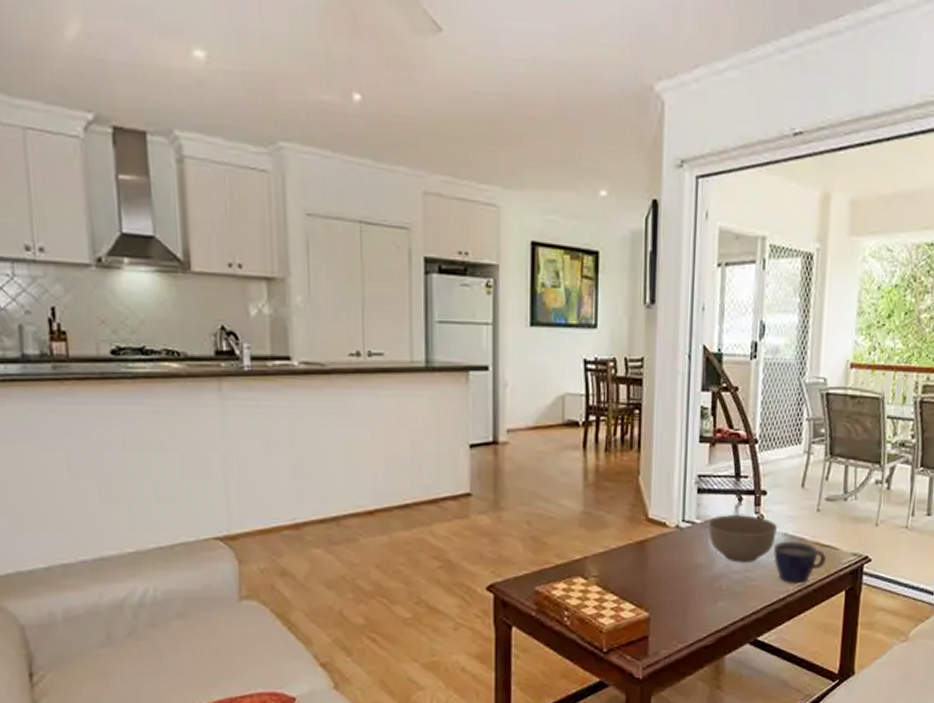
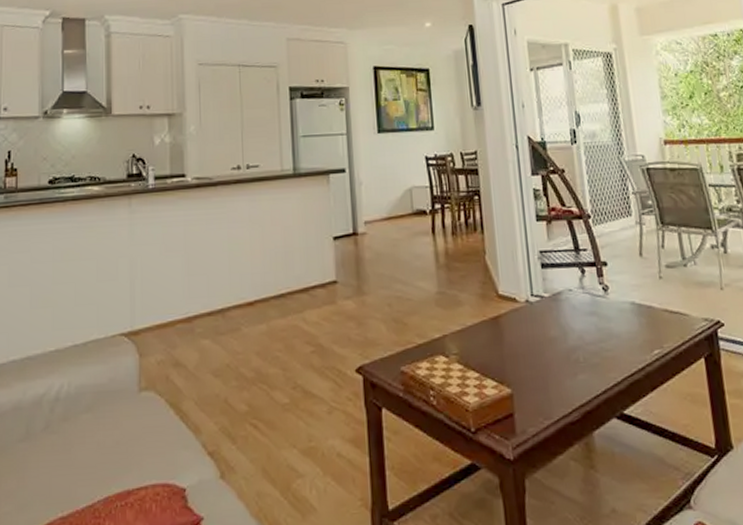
bowl: present [707,514,778,564] -> none [555,285,624,335]
cup: present [773,541,826,584] -> none [623,309,678,354]

